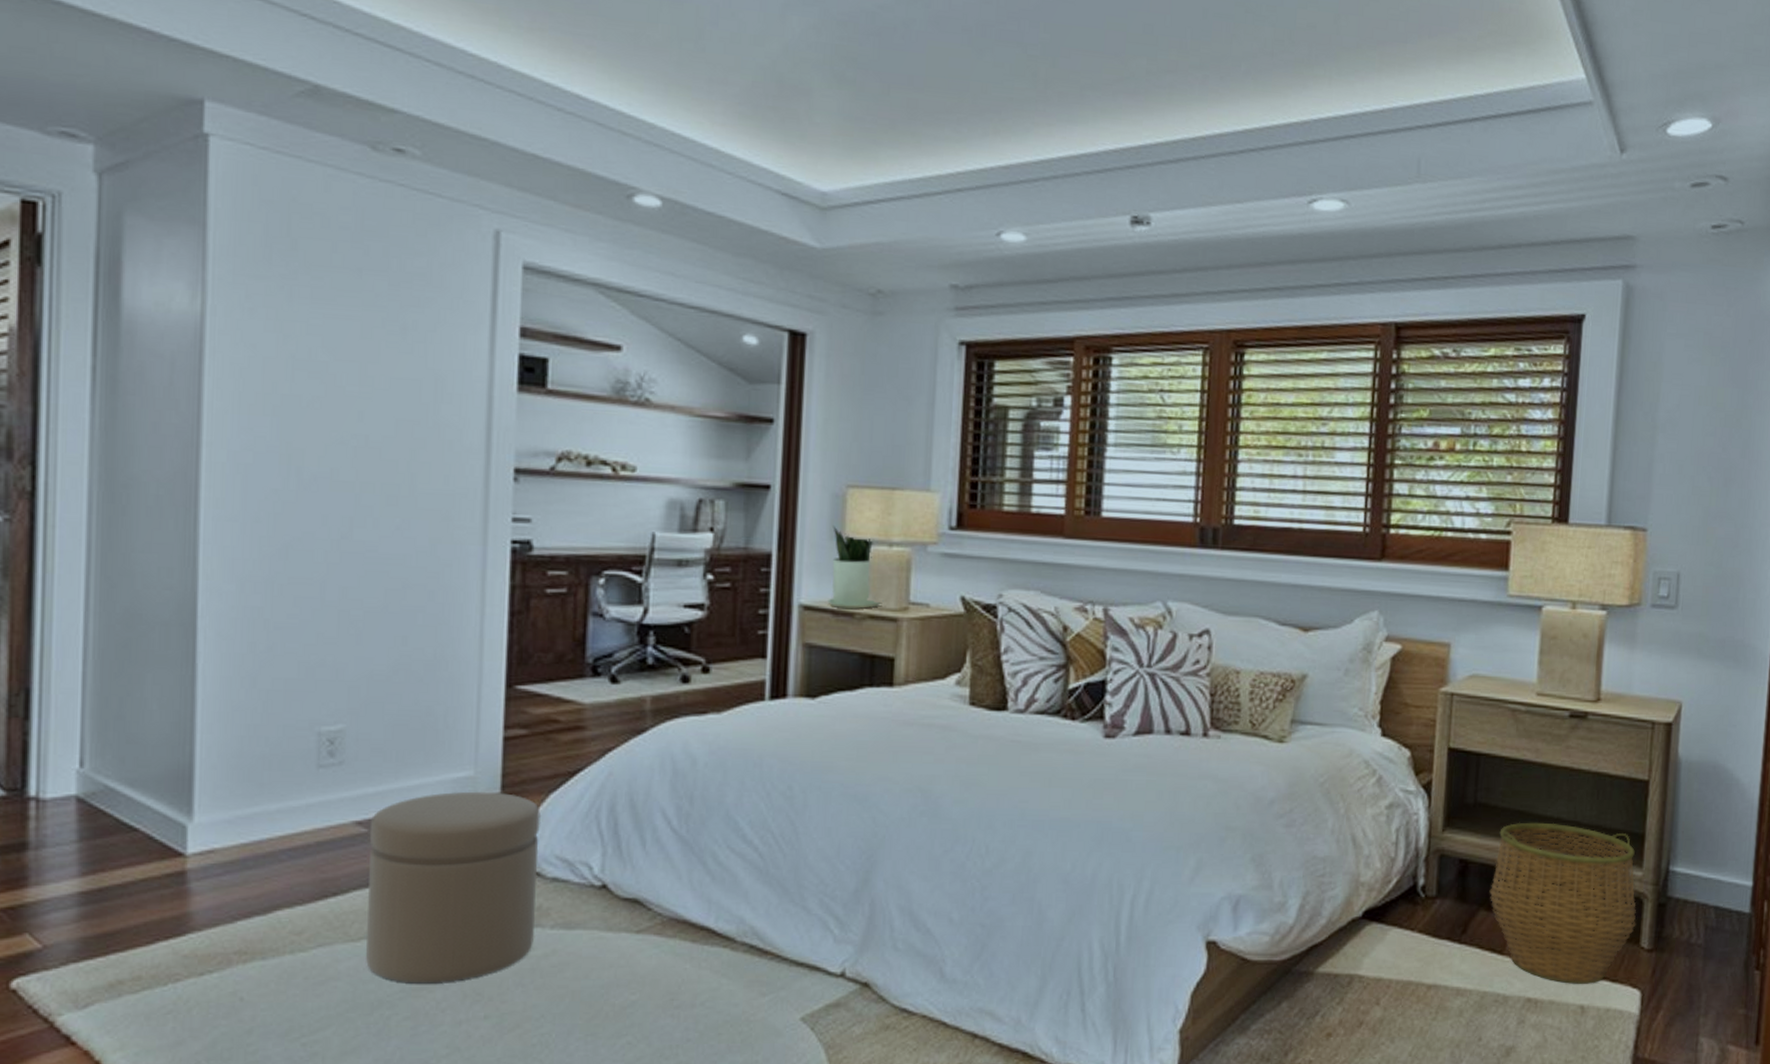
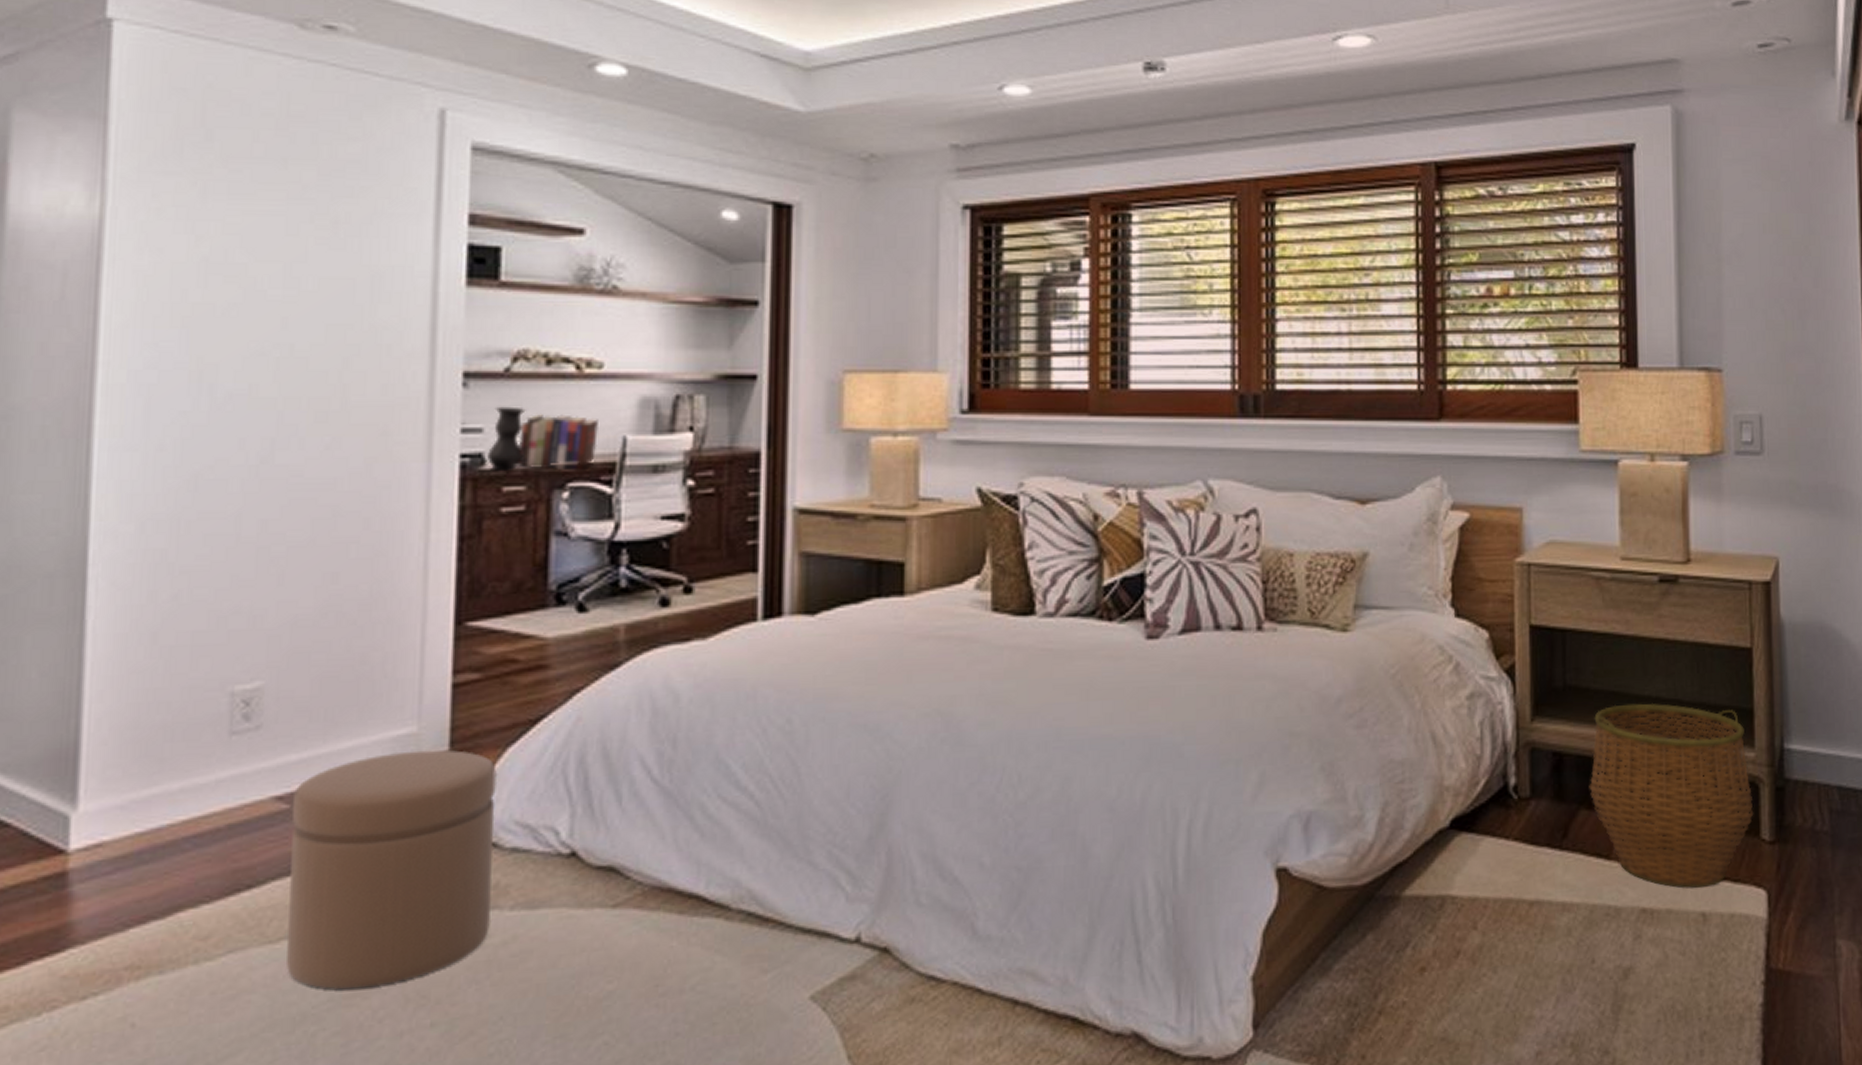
vase: none [535,500,568,557] -> present [487,406,526,470]
books: none [560,509,631,562] -> present [517,414,598,473]
planter: present [827,526,884,609] -> none [826,417,890,509]

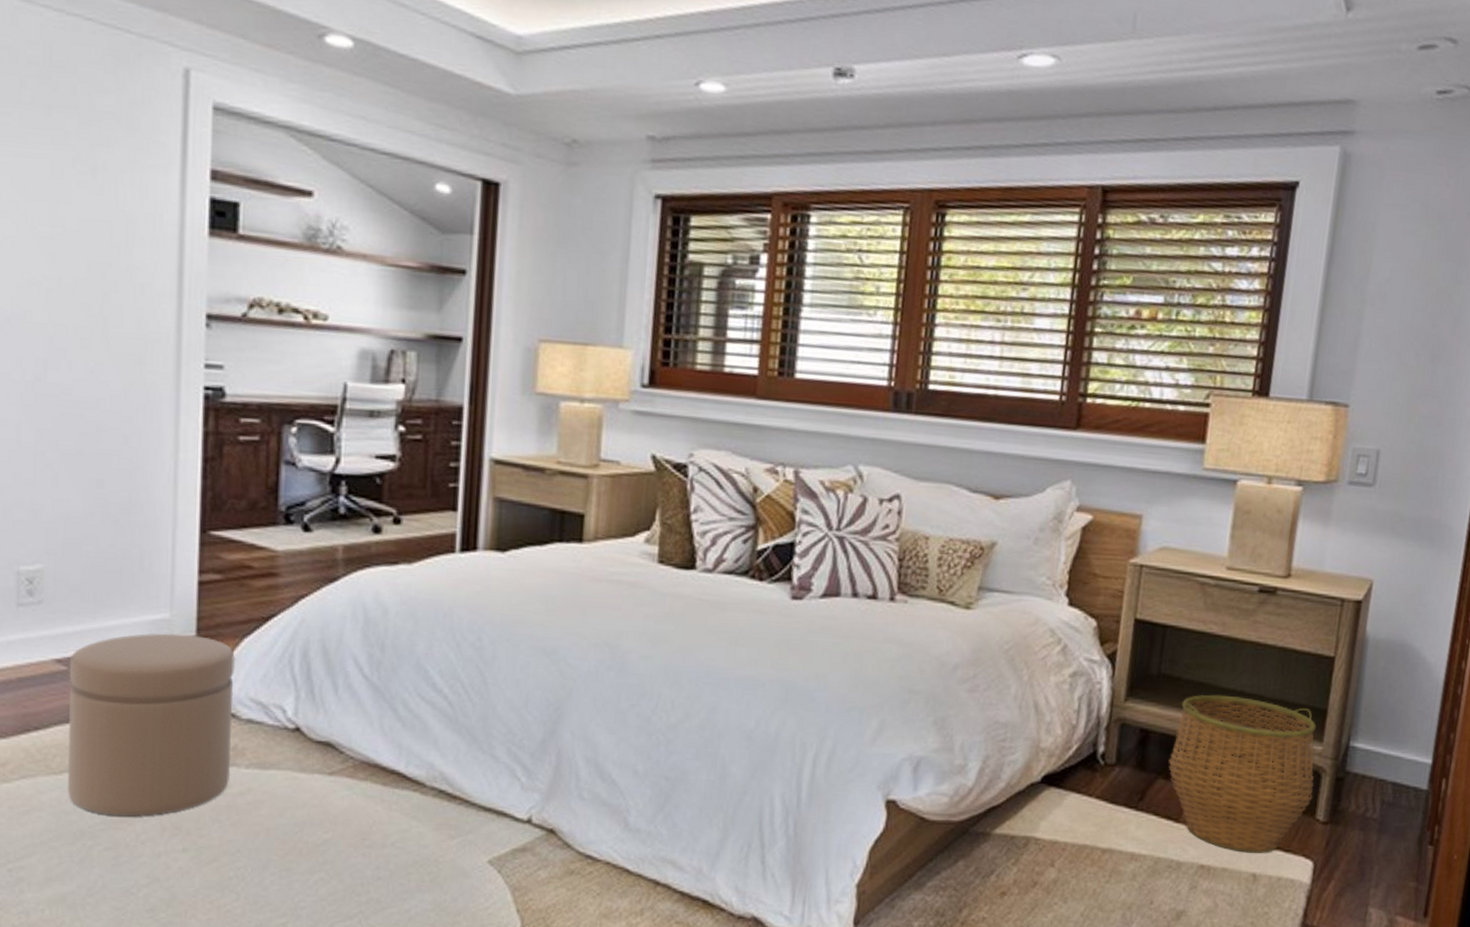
vase: present [487,406,526,470] -> none [227,347,260,405]
books: present [517,414,598,473] -> none [253,357,323,411]

